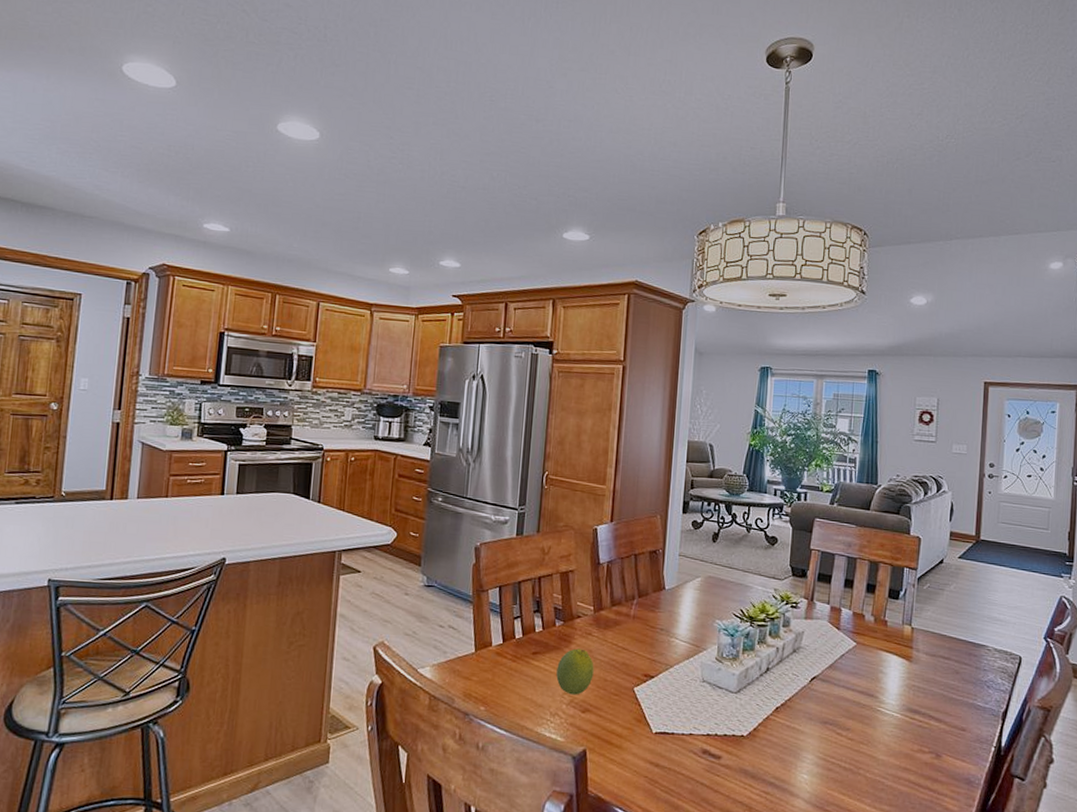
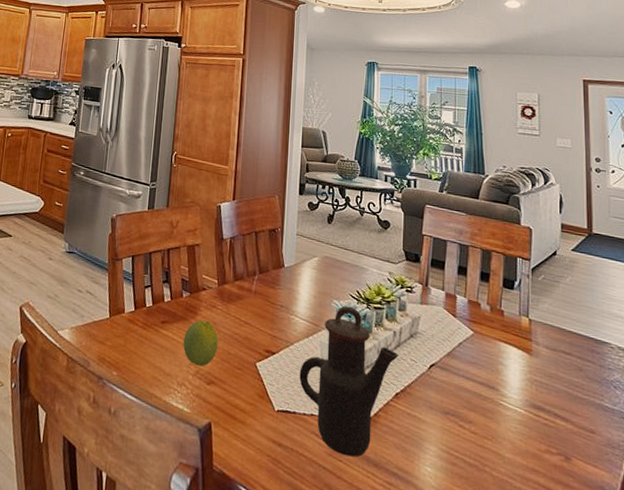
teapot: none [678,625,780,771] -> present [299,305,398,458]

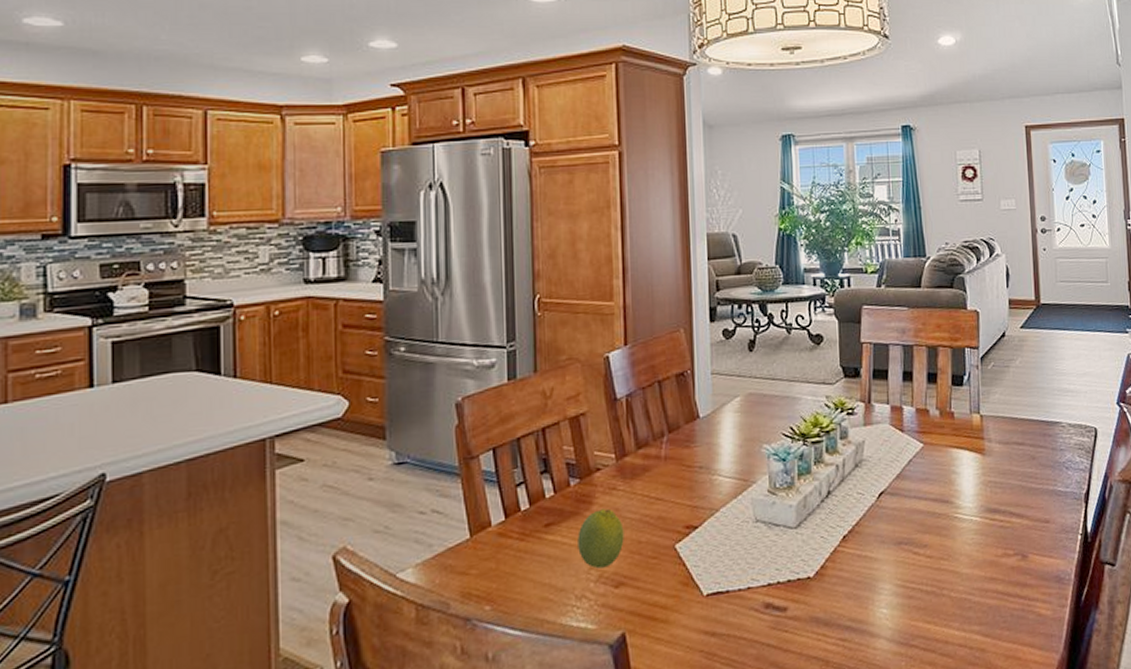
teapot: present [299,305,398,458] -> none [729,447,843,624]

